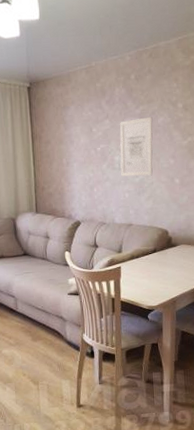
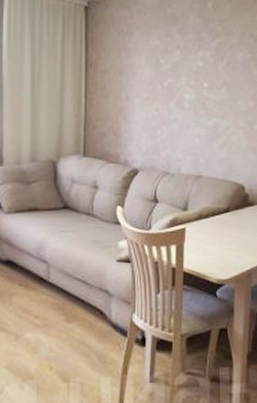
wall art: present [120,117,153,177] -> none [191,51,231,119]

